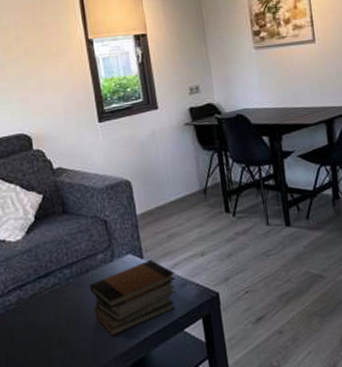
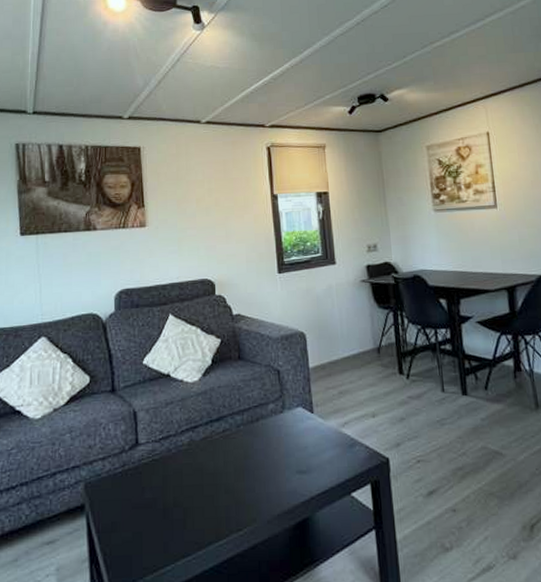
book stack: present [89,259,176,337] -> none [258,414,346,492]

